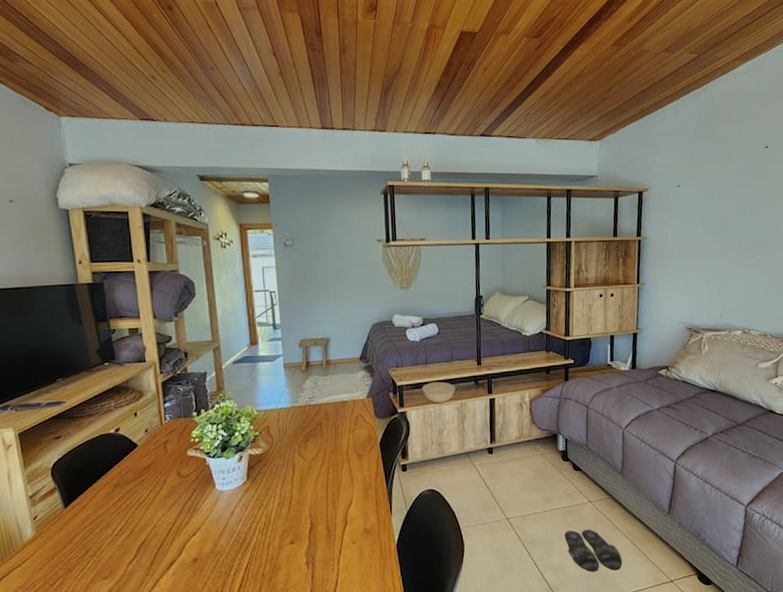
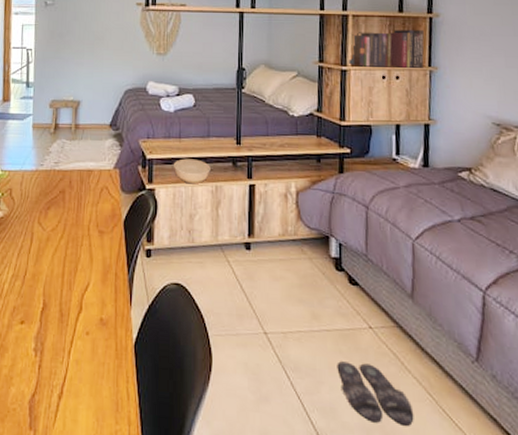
books: none [572,255,608,288] -> present [349,32,392,67]
books: none [605,252,634,287] -> present [389,30,425,69]

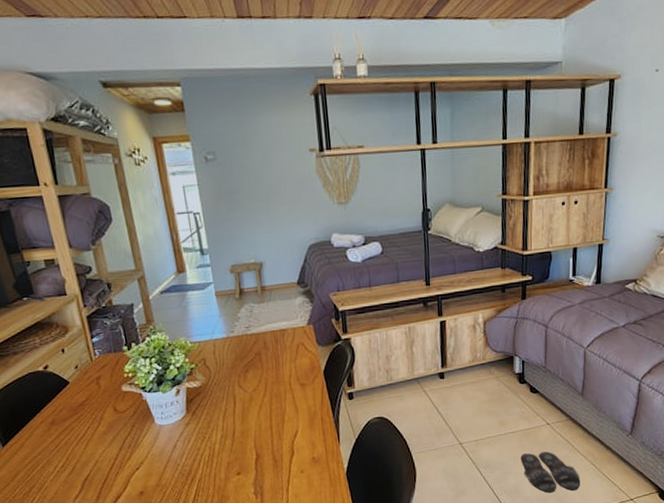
bowl: present [173,158,211,184] -> none [366,304,403,329]
books: present [349,32,392,67] -> none [531,157,571,195]
books: present [389,30,425,69] -> none [569,151,602,192]

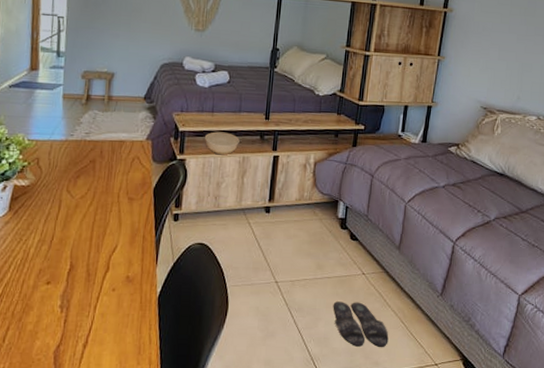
bowl: none [366,304,403,329] -> present [204,131,240,155]

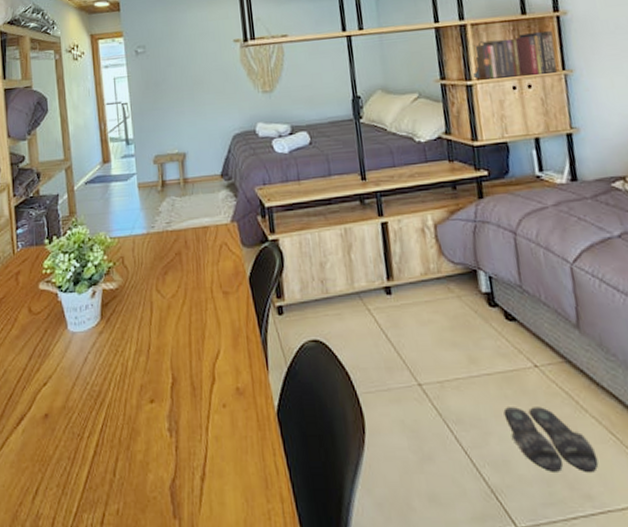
bowl: present [204,131,240,155] -> none [295,201,337,230]
books: none [372,21,411,55] -> present [473,38,521,80]
books: none [406,21,438,58] -> present [514,31,557,76]

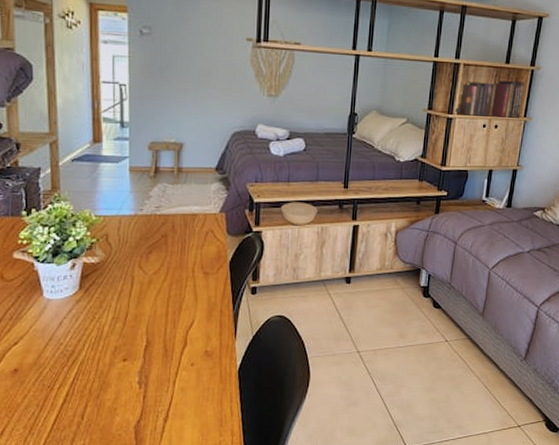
bowl: none [295,201,337,230] -> present [280,202,318,226]
slippers: present [503,407,599,472] -> none [416,369,472,412]

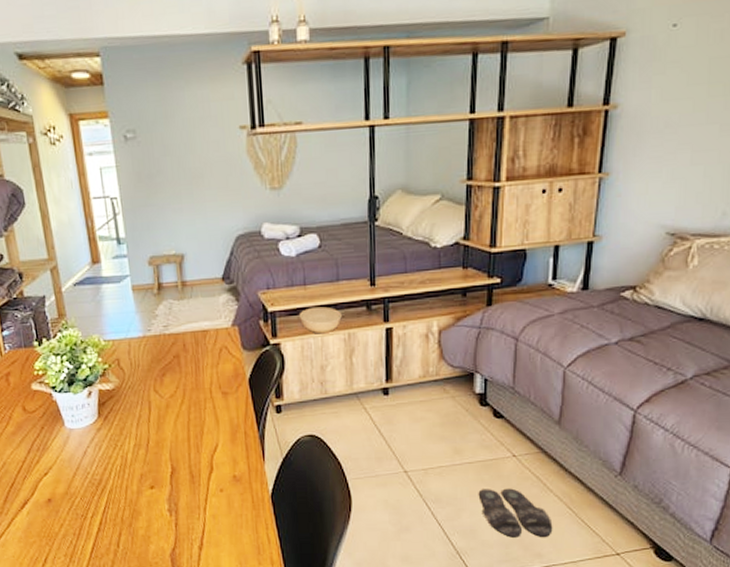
slippers: none [416,369,472,412] -> present [478,488,553,538]
books: present [455,81,496,117] -> none [503,134,556,181]
books: present [491,80,525,119] -> none [552,128,596,178]

